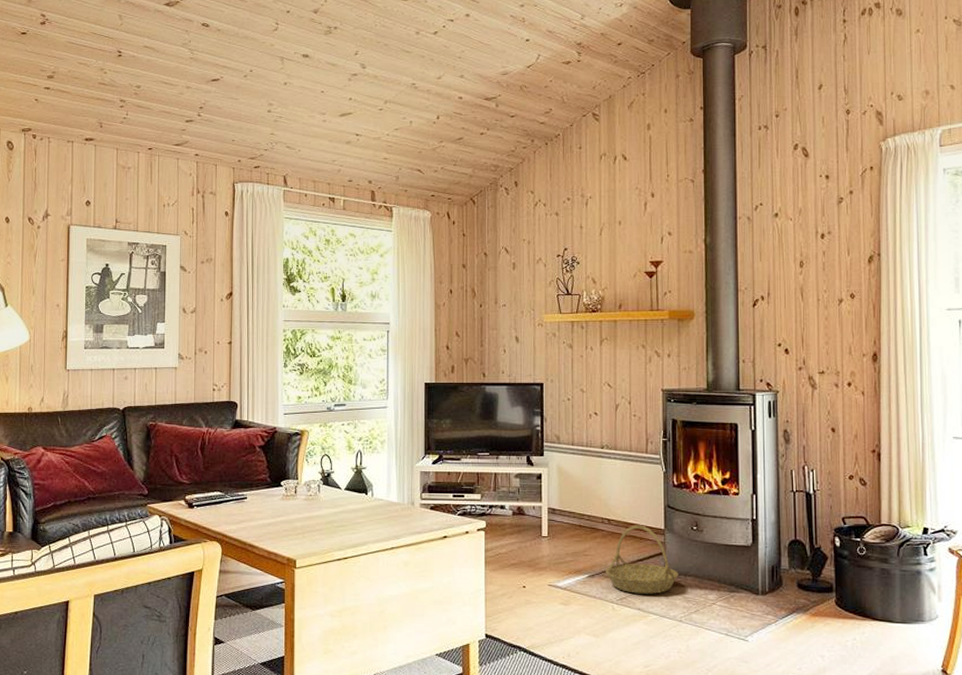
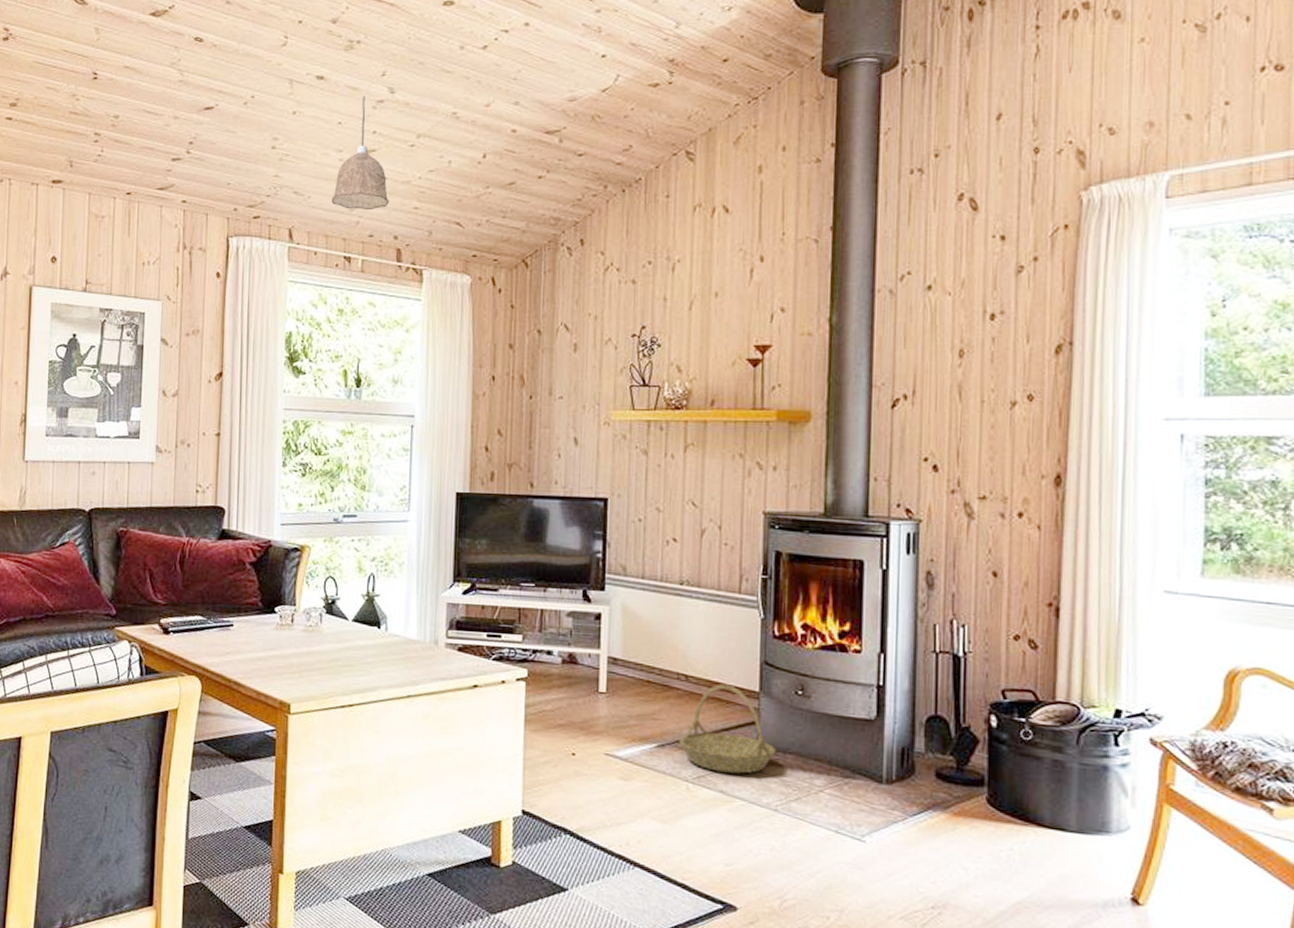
pendant lamp: none [317,70,364,161] -> present [331,96,389,211]

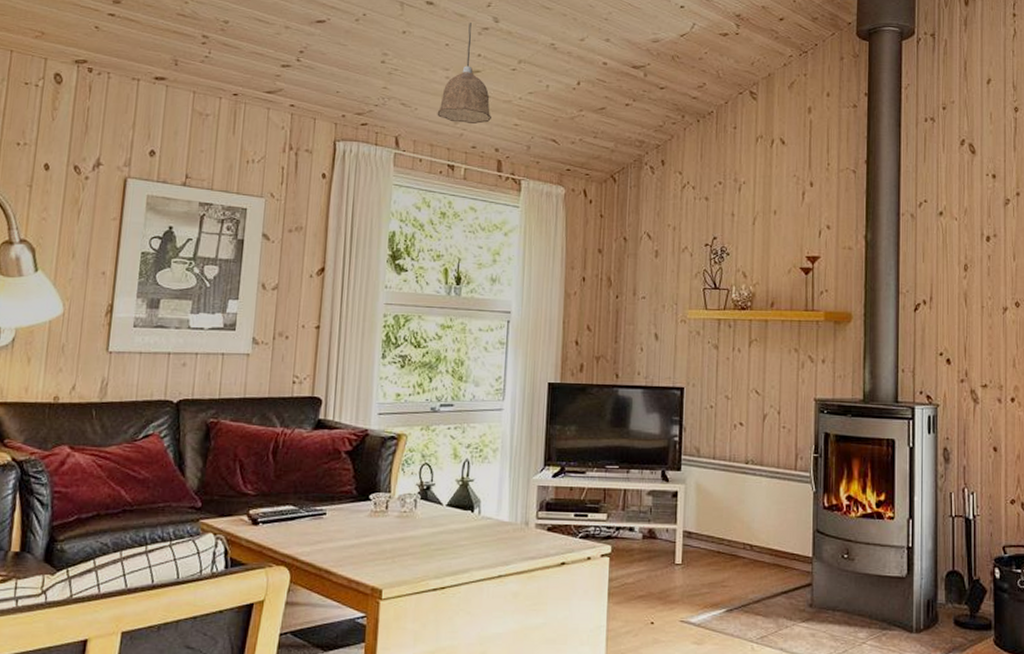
basket: present [679,684,776,774] -> none [745,552,826,632]

